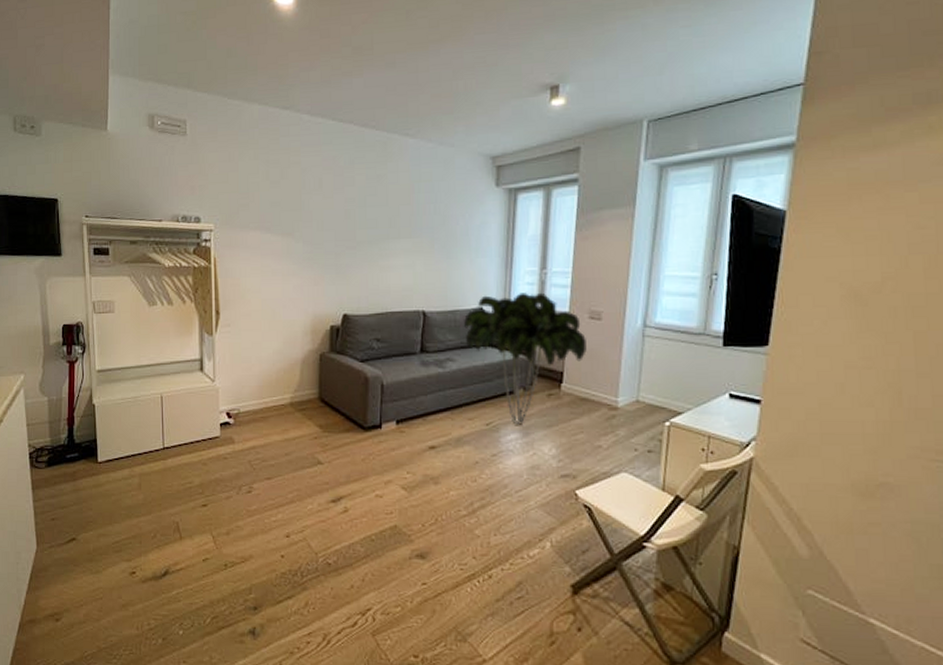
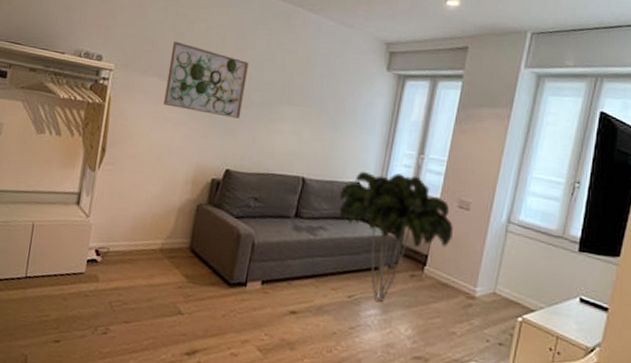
wall art: none [269,190,351,261] -> present [163,41,249,119]

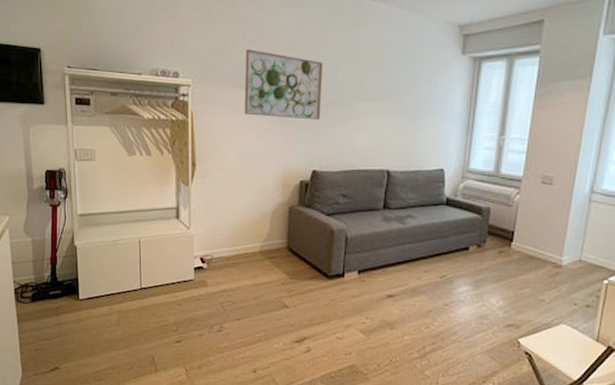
indoor plant: present [340,171,453,302] -> none [425,157,537,278]

